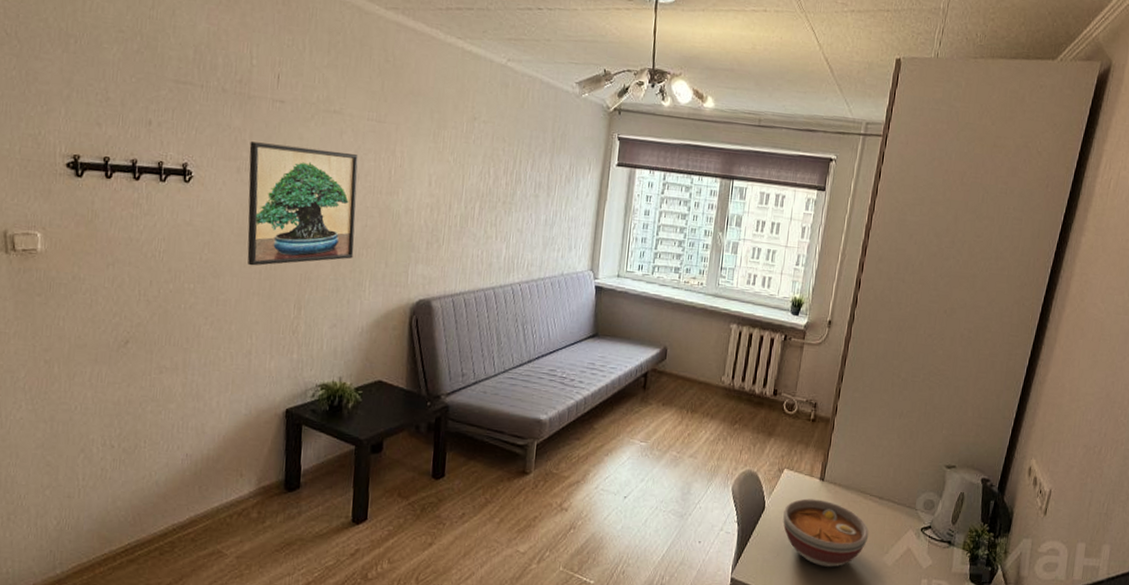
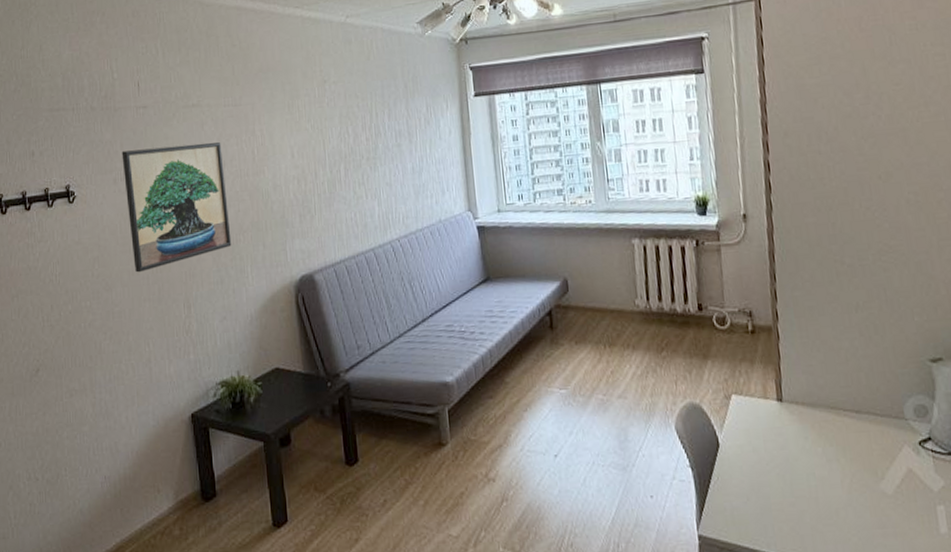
bowl: present [783,498,869,567] -> none [742,424,855,507]

